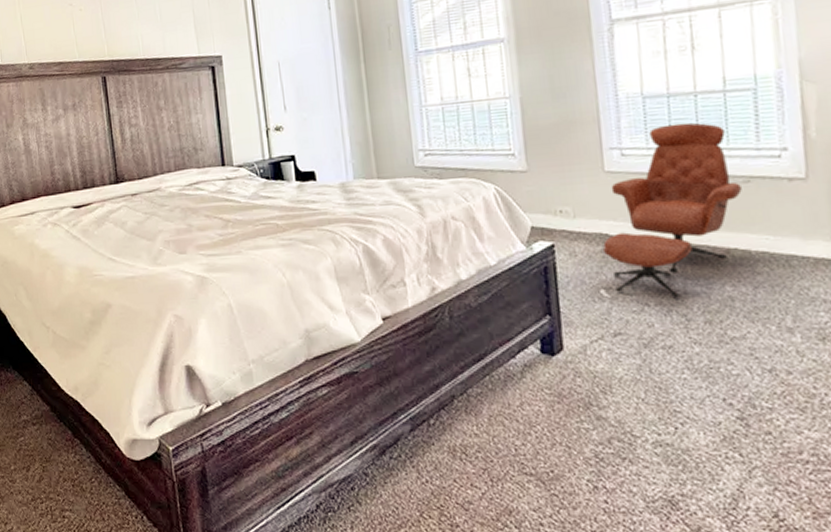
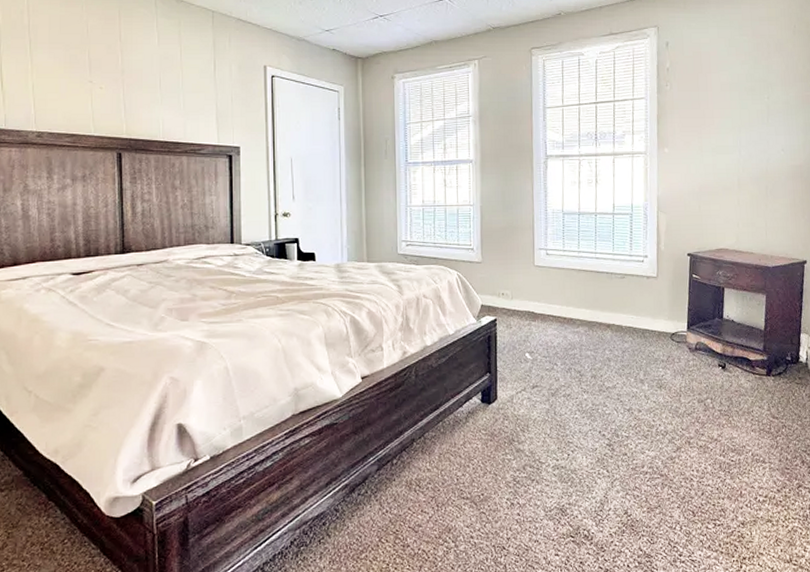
armchair: present [603,122,742,299] -> none [530,234,619,360]

